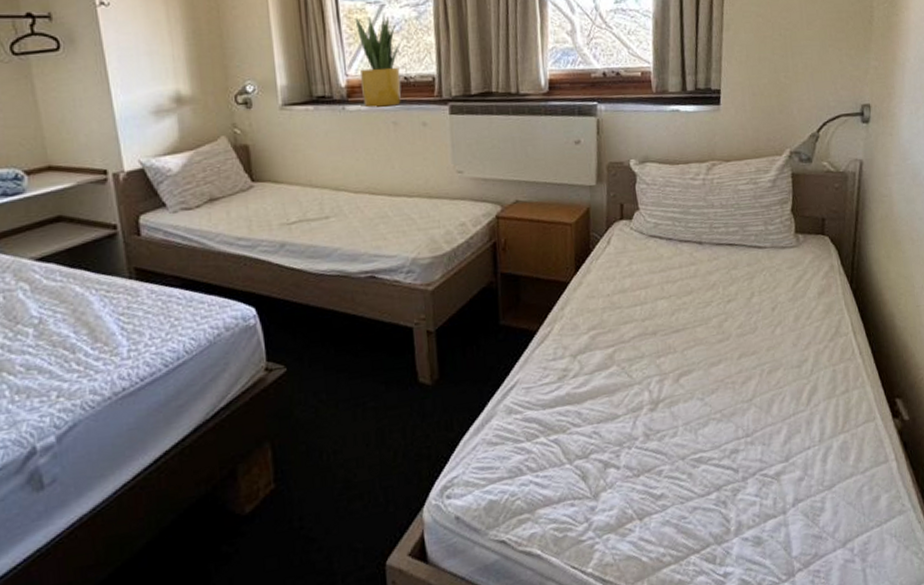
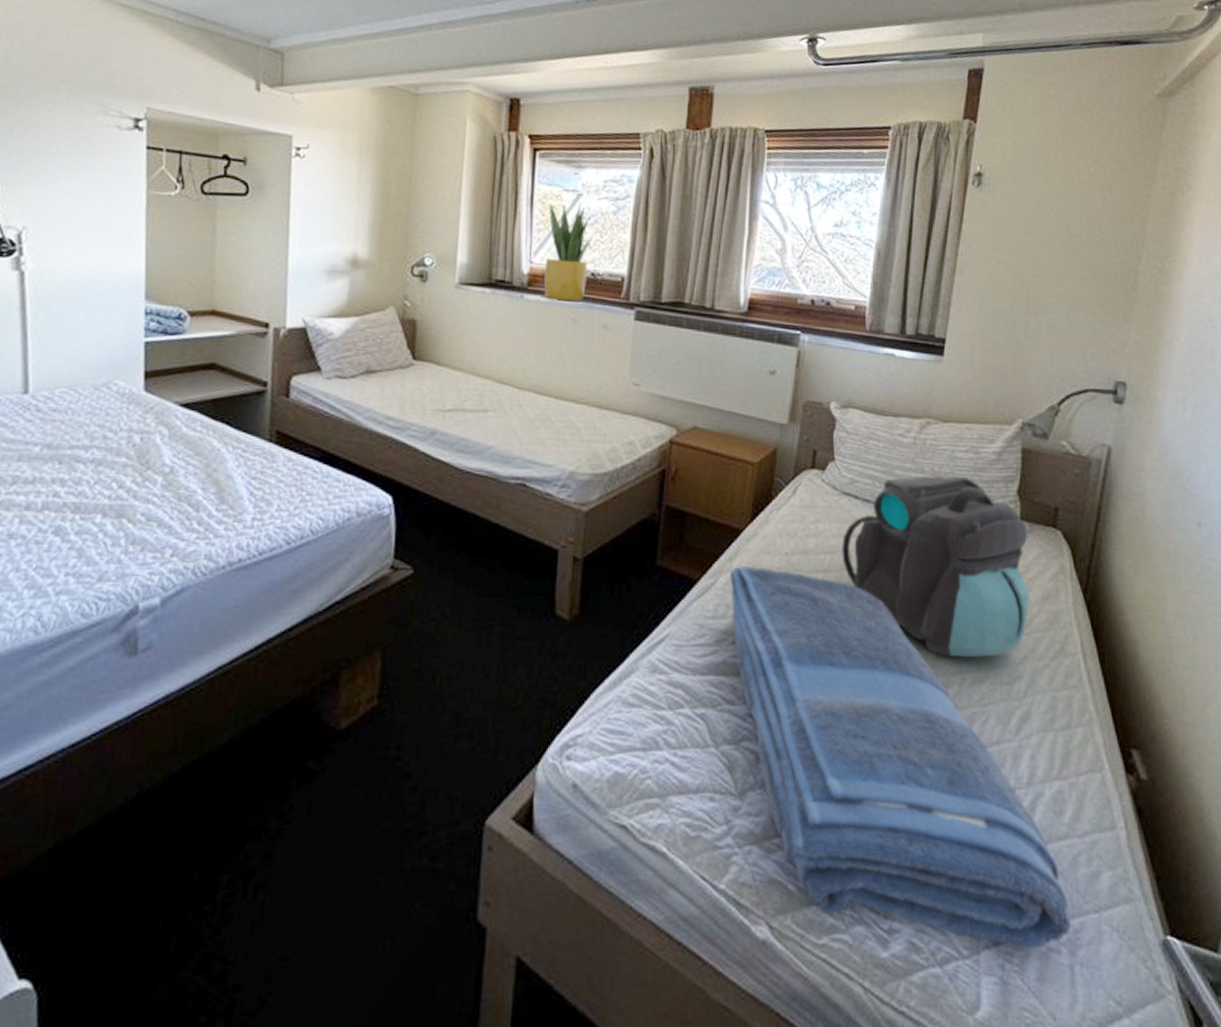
towel: none [563,309,862,572] -> present [730,566,1072,949]
backpack: none [653,205,809,355] -> present [841,475,1030,657]

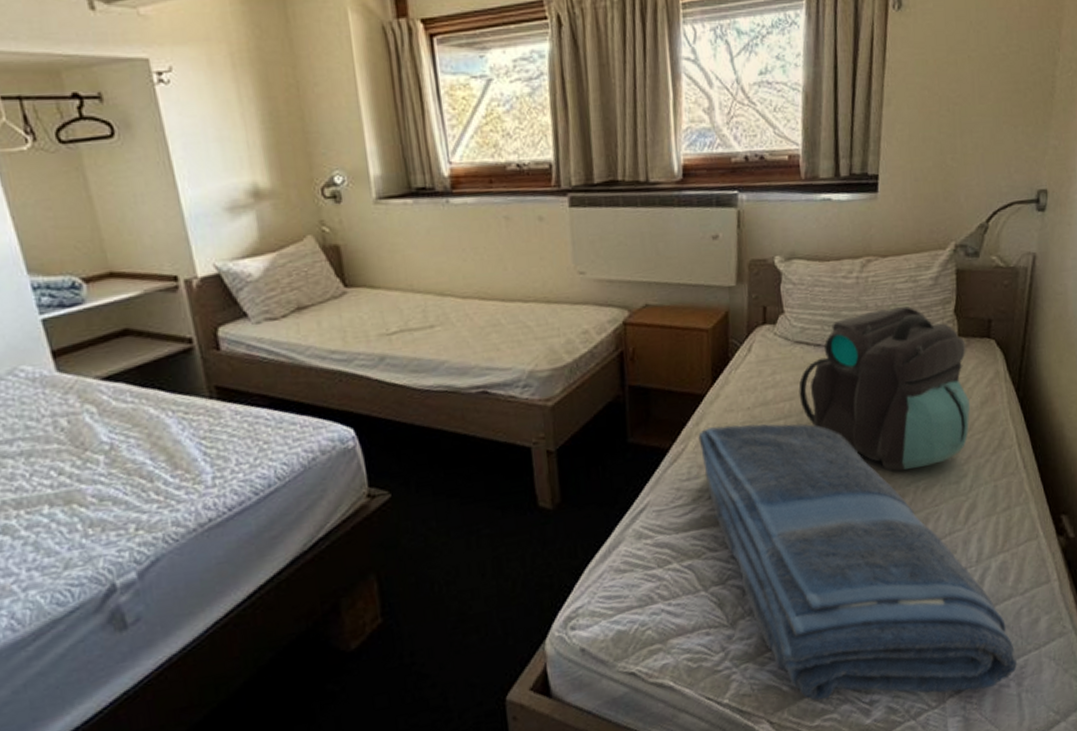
planter: present [544,202,596,302] -> none [458,89,514,200]

